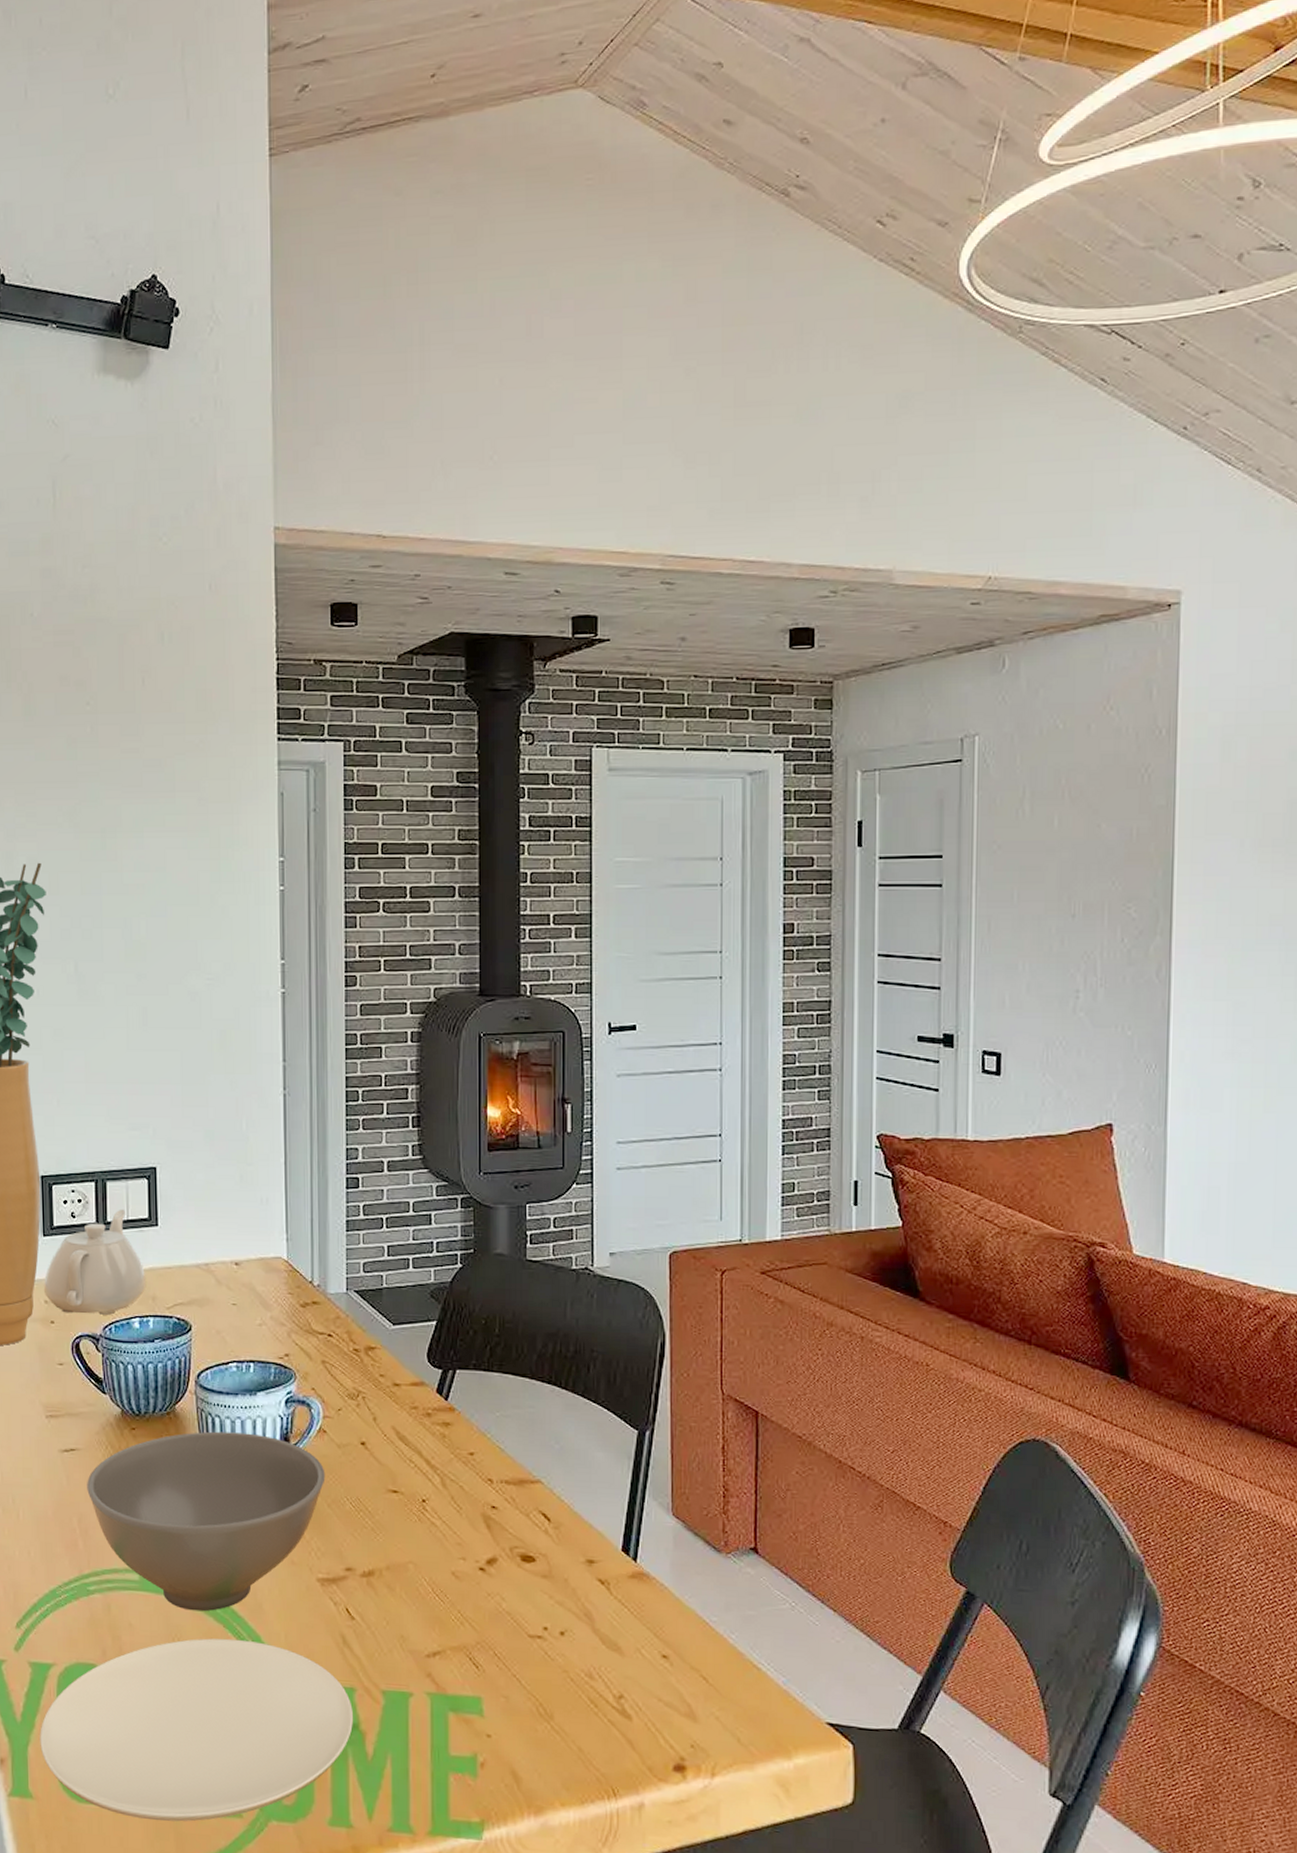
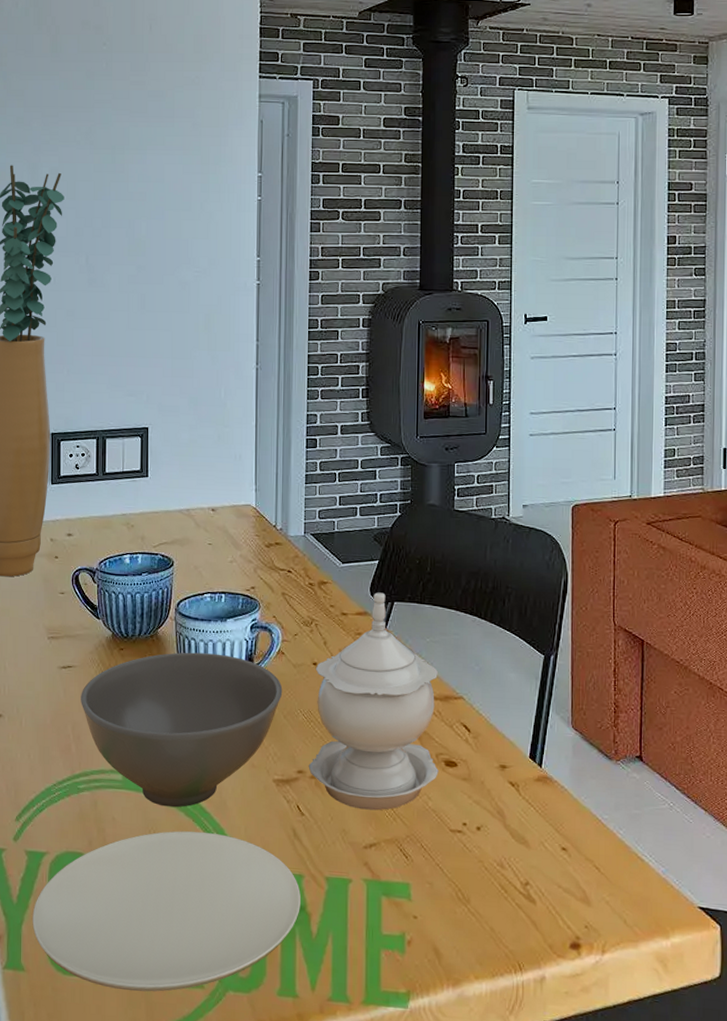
teapot: present [43,1209,147,1315] -> none [50,462,137,552]
sugar bowl: none [358,1358,513,1614] -> present [308,592,439,811]

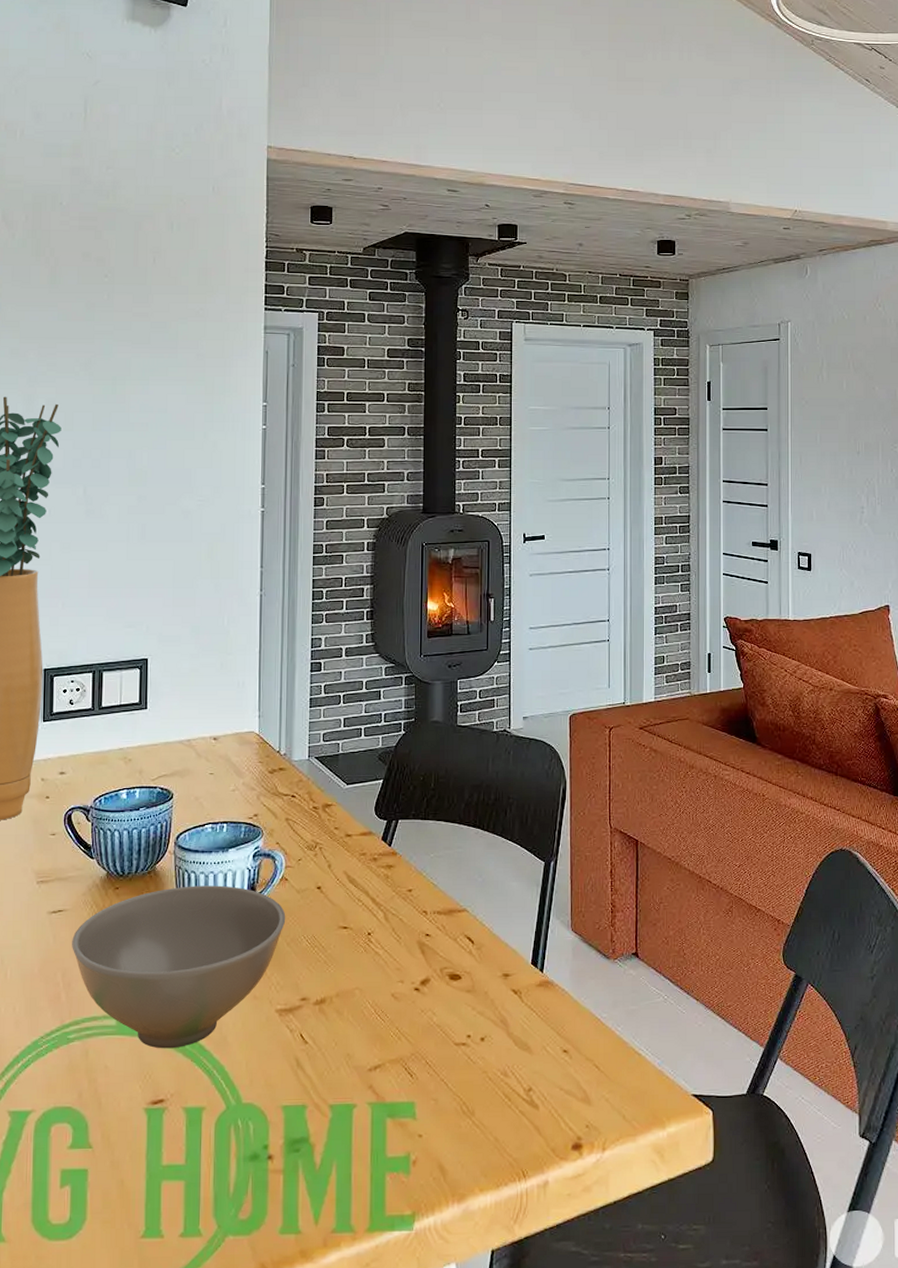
plate: present [32,831,301,992] -> none [15,1071,304,1249]
sugar bowl: present [308,592,439,811] -> none [312,811,443,1032]

